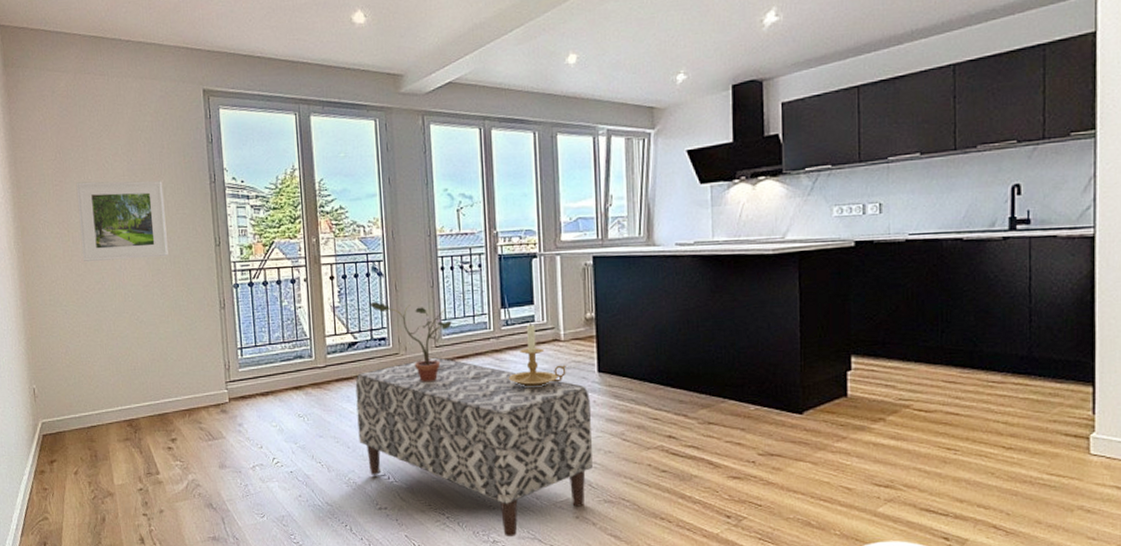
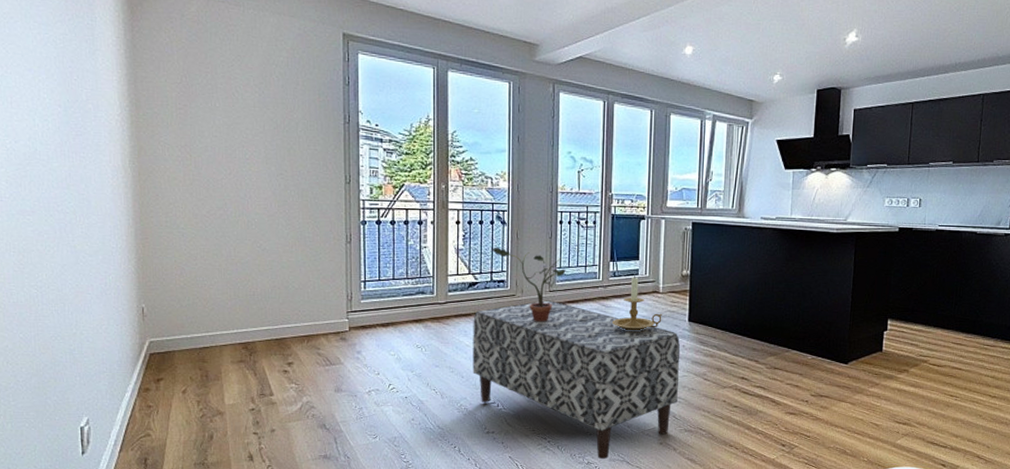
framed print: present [75,180,168,261] -> none [202,108,296,189]

